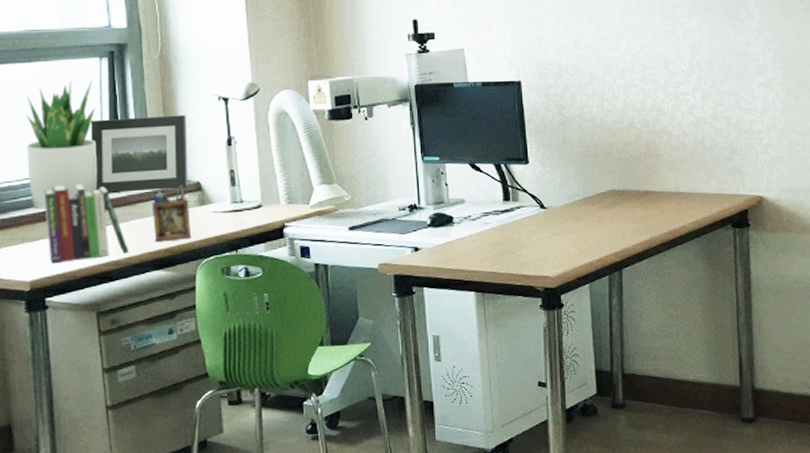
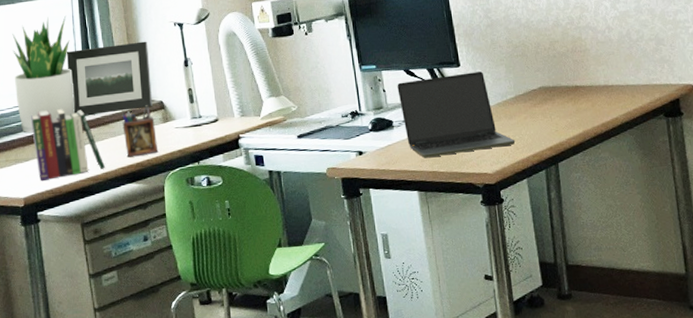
laptop: none [461,170,580,258] -> present [397,71,516,158]

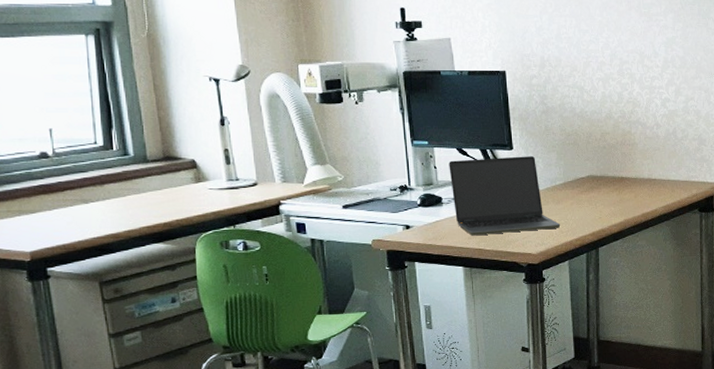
planter: present [12,15,75,133] -> none [12,56,92,183]
books: present [30,109,105,181] -> none [36,159,127,235]
picture frame: present [66,41,153,115] -> none [80,94,183,168]
desk organizer: present [122,105,158,158] -> none [147,163,188,216]

